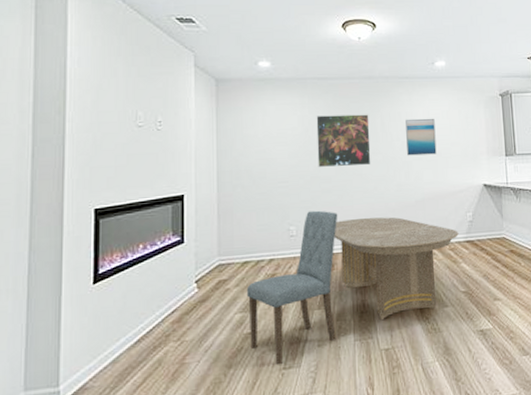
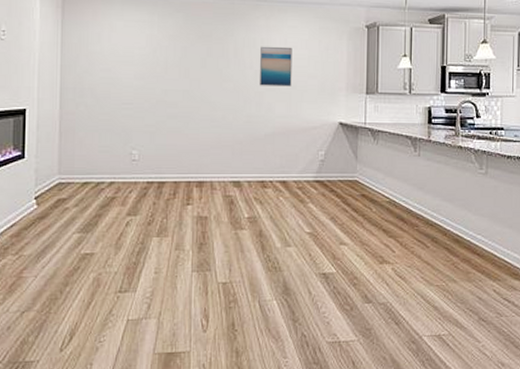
dining chair: present [246,210,338,364] -> none [85,136,183,287]
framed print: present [316,114,371,168] -> none [164,36,222,93]
dining table: present [334,217,459,321] -> none [177,148,308,254]

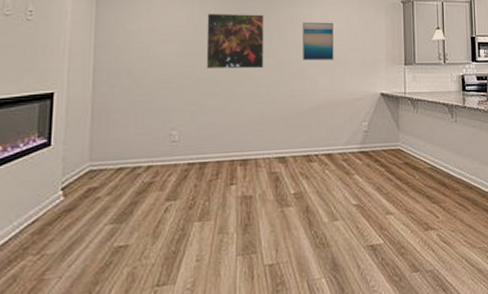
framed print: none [164,36,222,93] -> present [206,13,264,69]

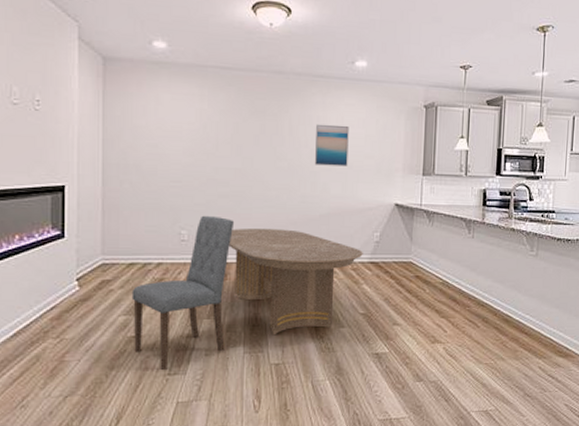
dining chair: none [119,114,226,281] -> present [131,215,235,369]
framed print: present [206,13,264,69] -> none [215,111,276,172]
dining table: none [220,124,353,234] -> present [228,229,363,336]

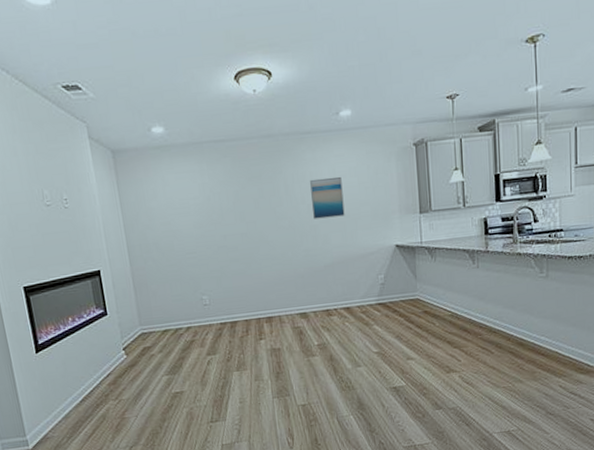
dining chair: present [131,215,235,369] -> none [169,279,256,418]
dining table: present [228,229,363,336] -> none [245,283,370,380]

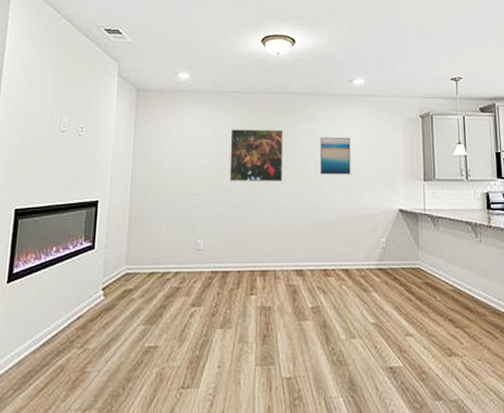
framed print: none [217,177,277,237] -> present [229,129,284,182]

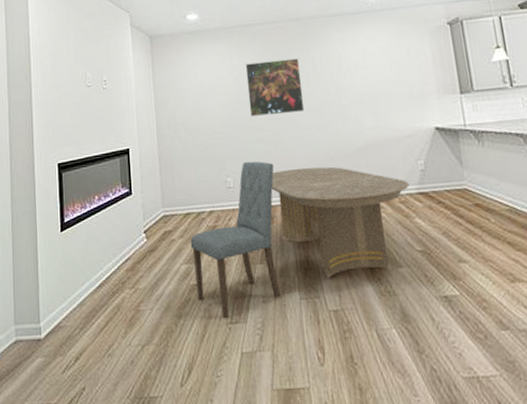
dining chair: none [150,225,247,382] -> present [190,161,281,318]
dining table: none [241,237,370,347] -> present [271,166,410,279]
wall art: present [319,136,351,175] -> none [339,56,377,100]

